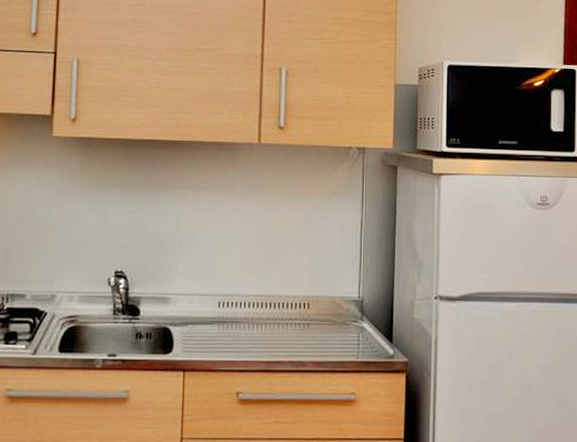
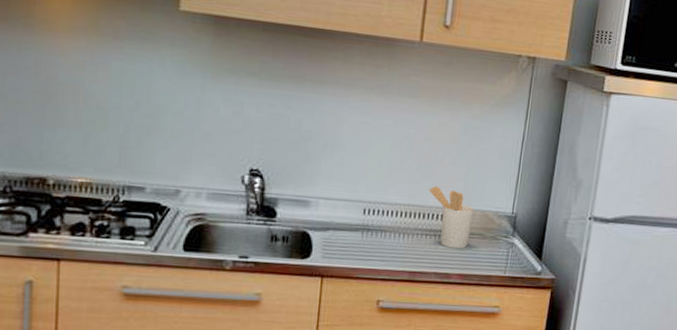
utensil holder: none [276,276,322,336] -> present [428,186,474,249]

